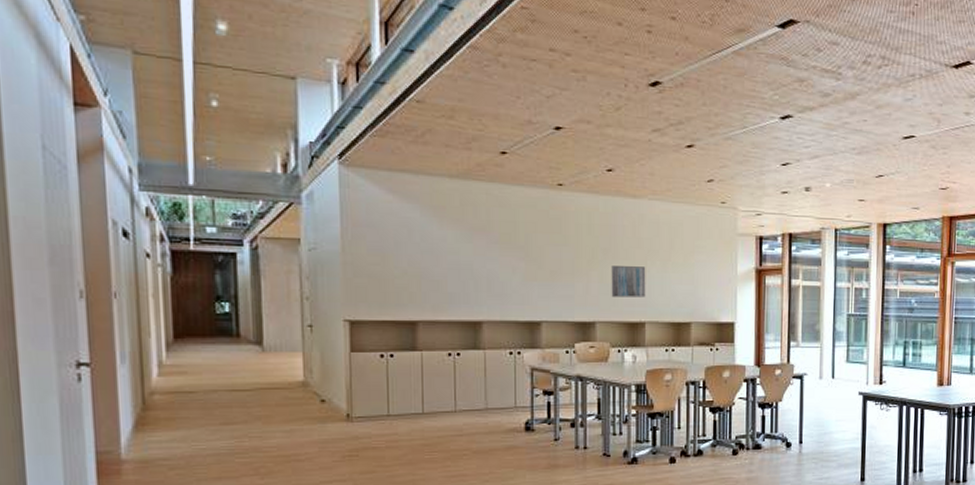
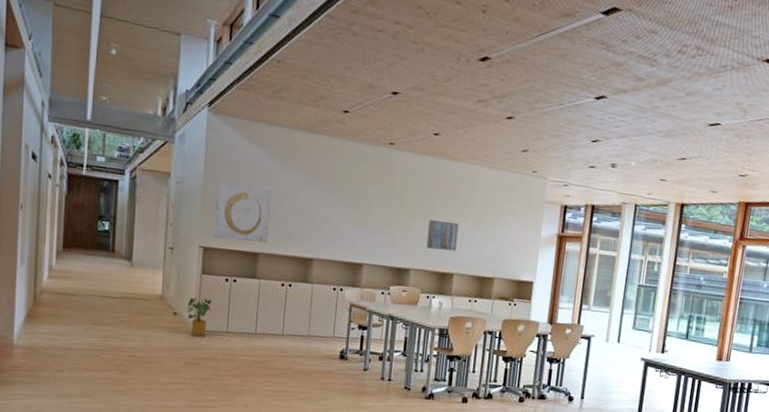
house plant: none [335,378,369,424] -> present [185,297,213,337]
wall art: none [358,245,427,310] -> present [213,182,272,243]

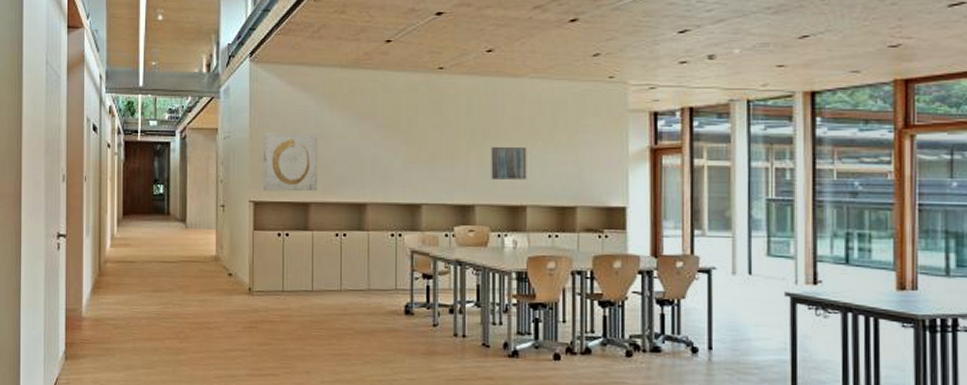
house plant: present [185,297,213,337] -> none [240,255,267,298]

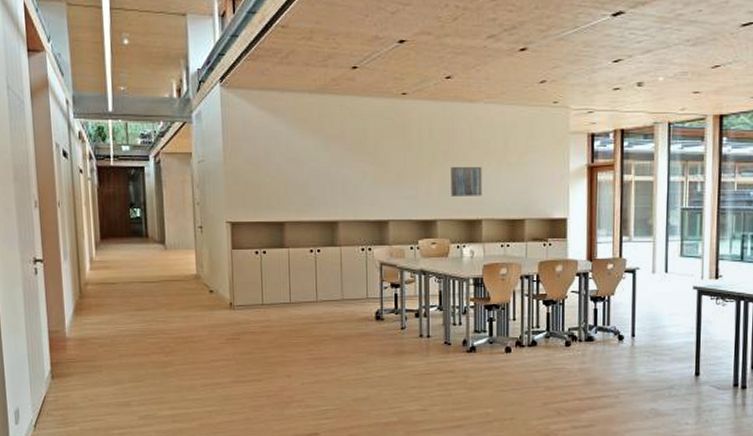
wall art: present [262,133,318,192] -> none [236,156,292,212]

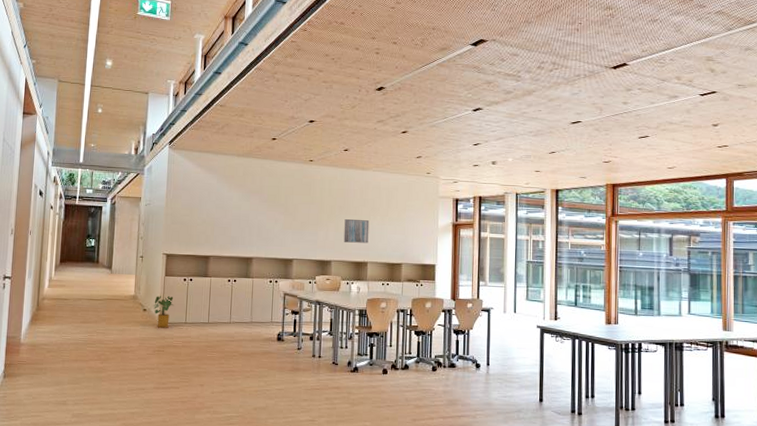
house plant: none [221,272,247,312] -> present [153,295,174,328]

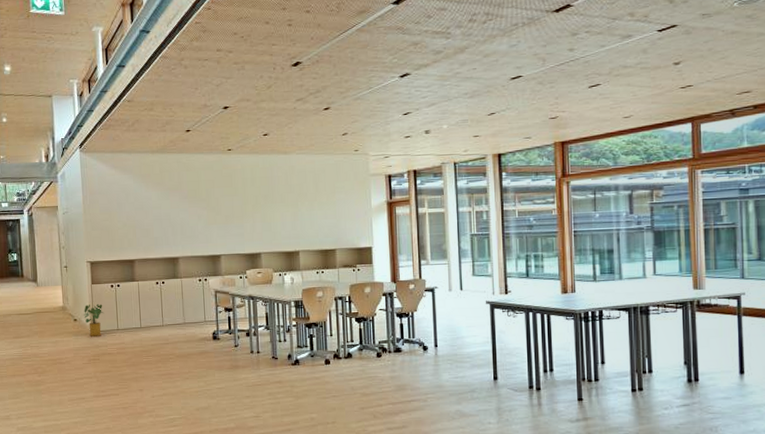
wall art: present [343,219,370,243] -> none [271,207,298,233]

